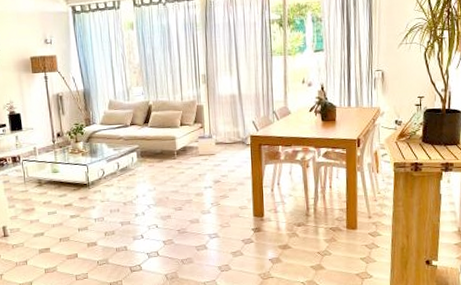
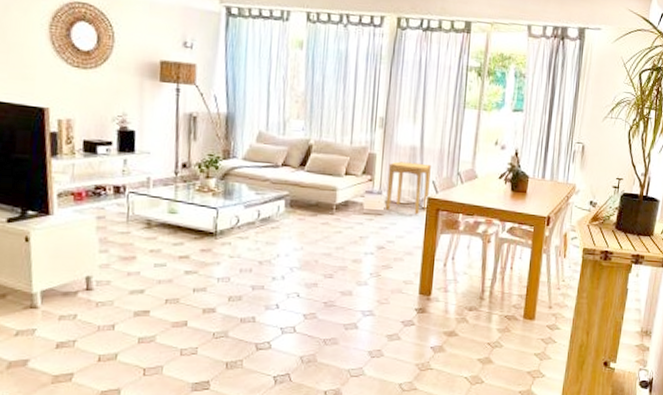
side table: none [214,107,252,151] -> present [385,161,431,215]

